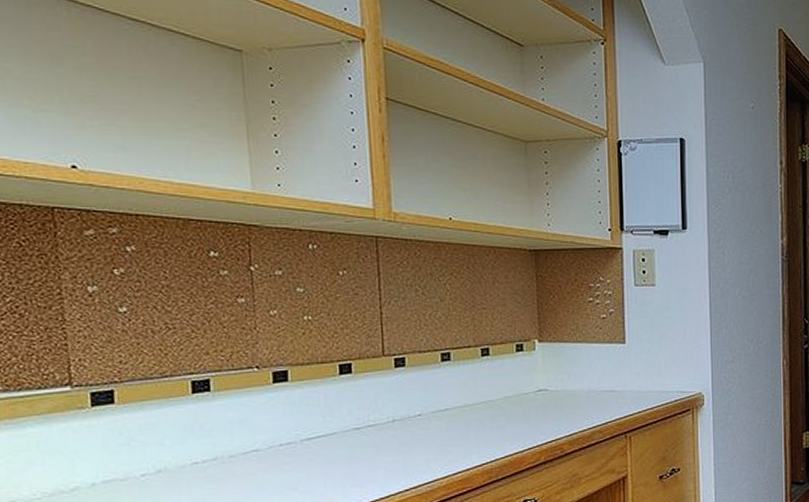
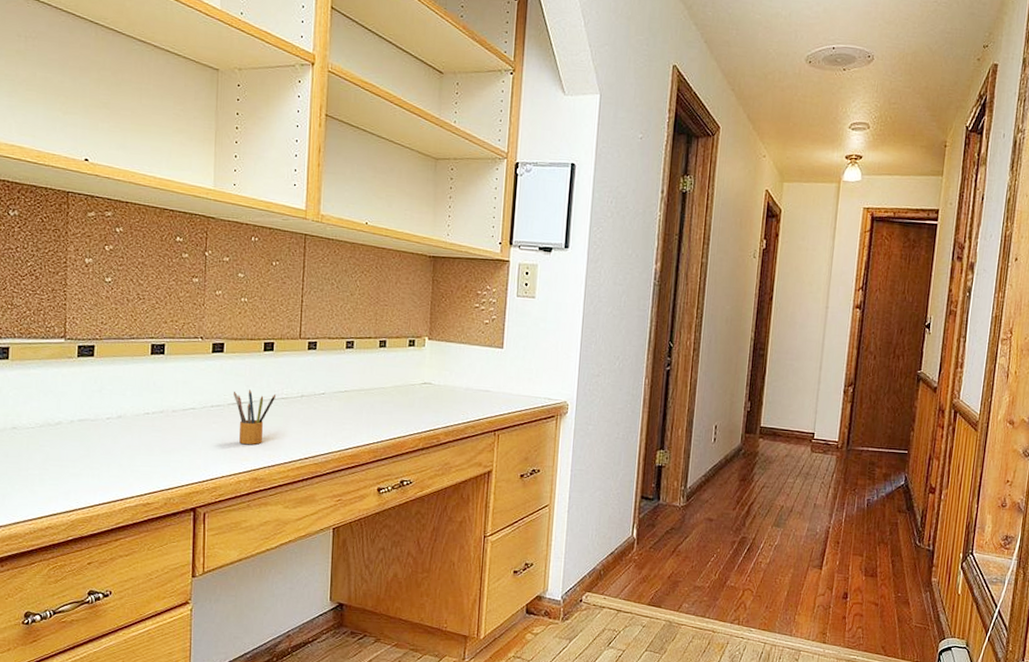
pencil box: none [305,420,362,484] -> present [233,389,277,445]

